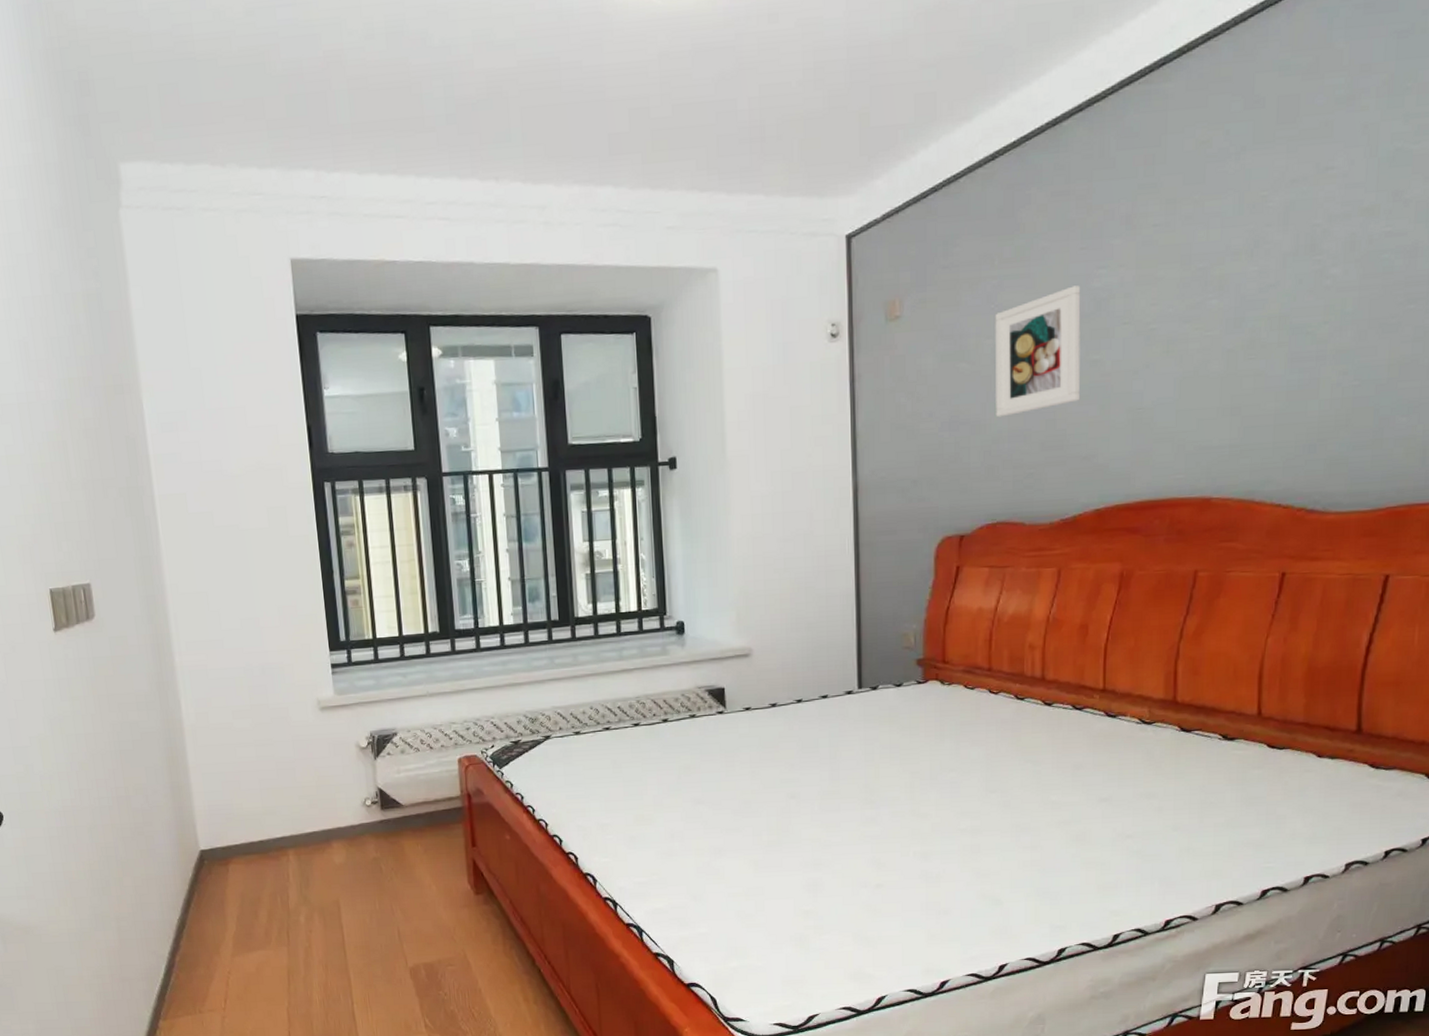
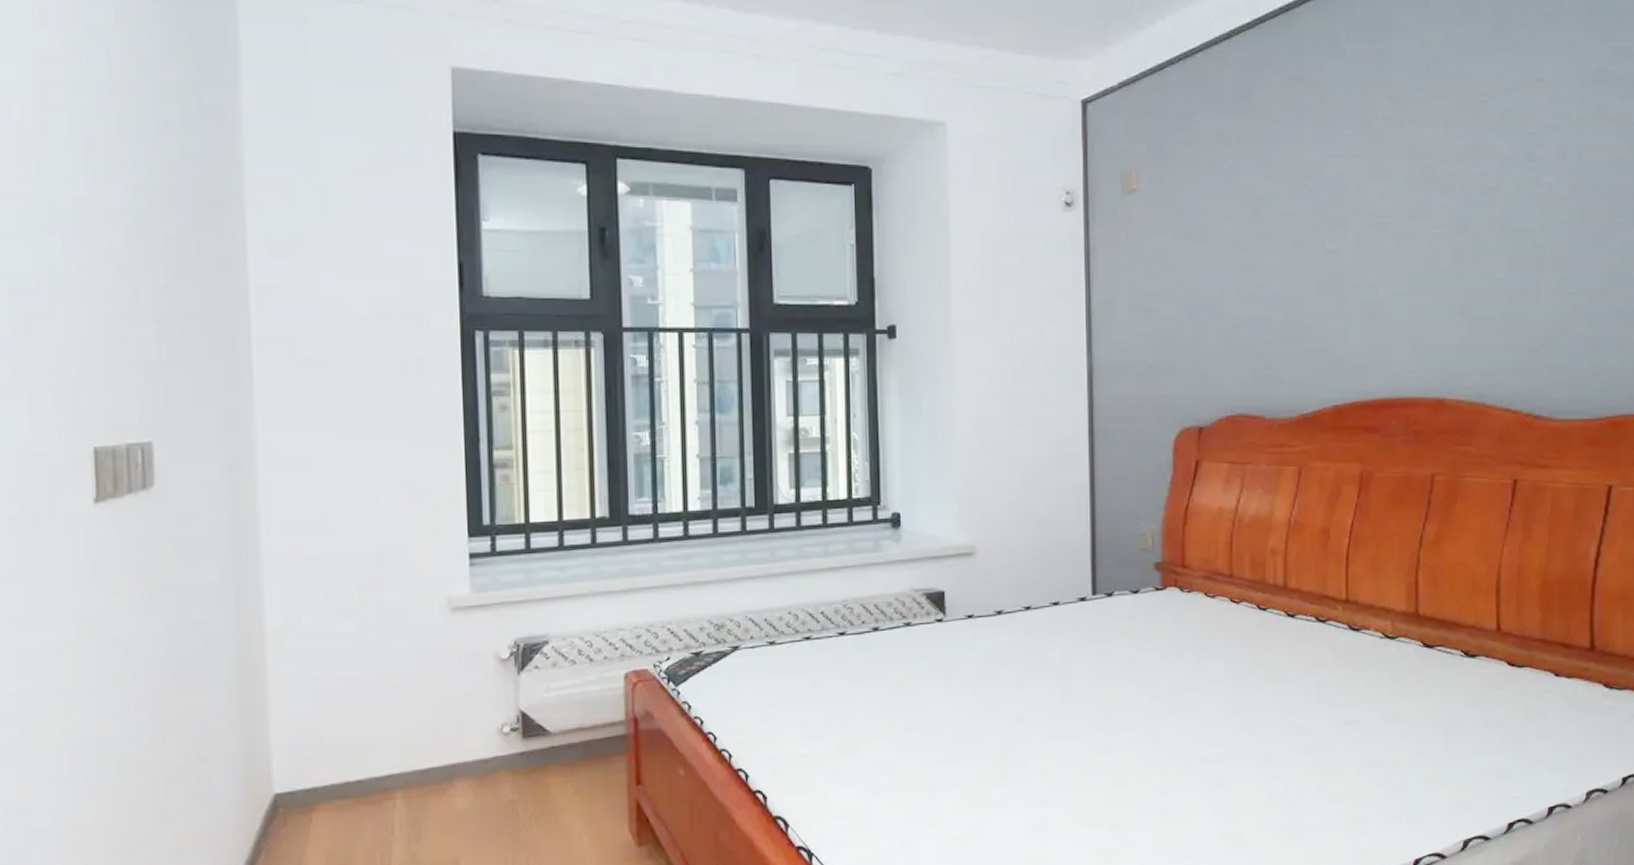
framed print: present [995,285,1081,418] -> none [1232,173,1316,303]

